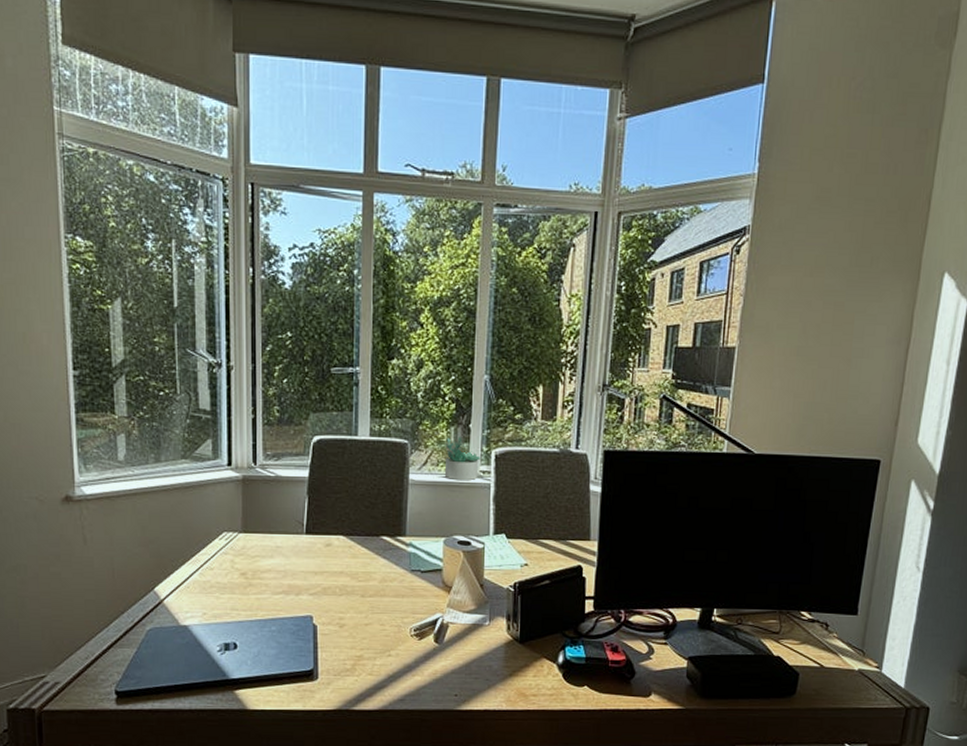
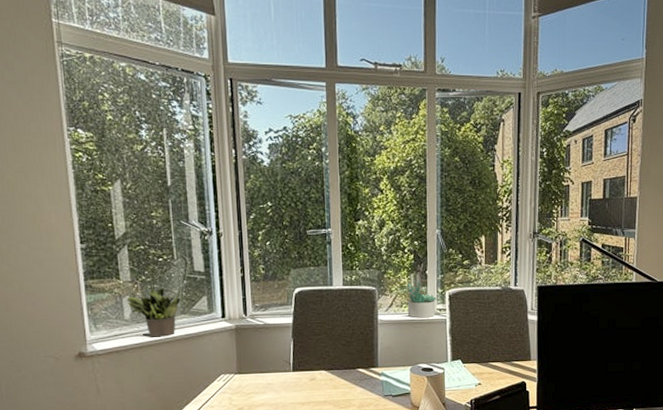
potted plant: none [121,424,183,484] -> present [126,286,181,337]

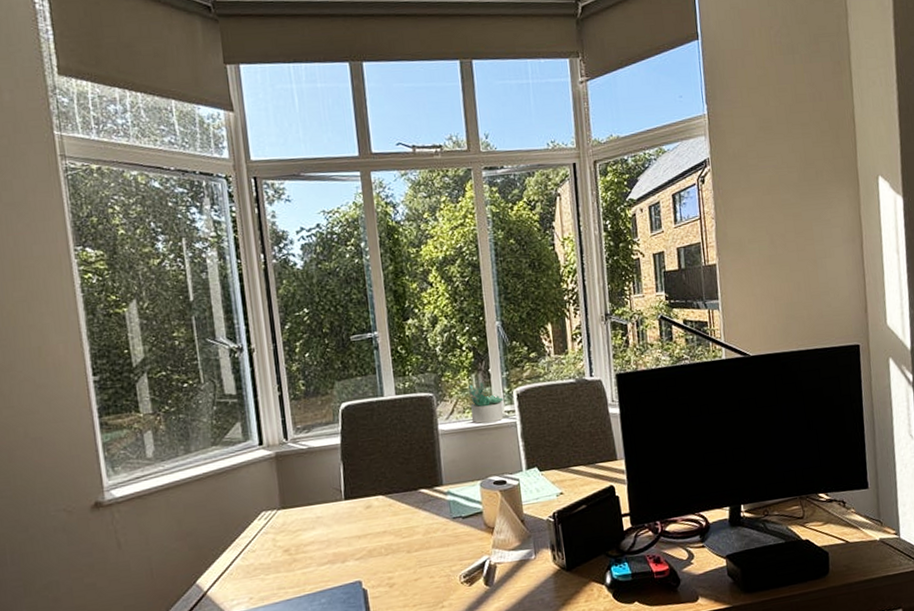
potted plant: present [126,286,181,337] -> none [148,415,211,476]

